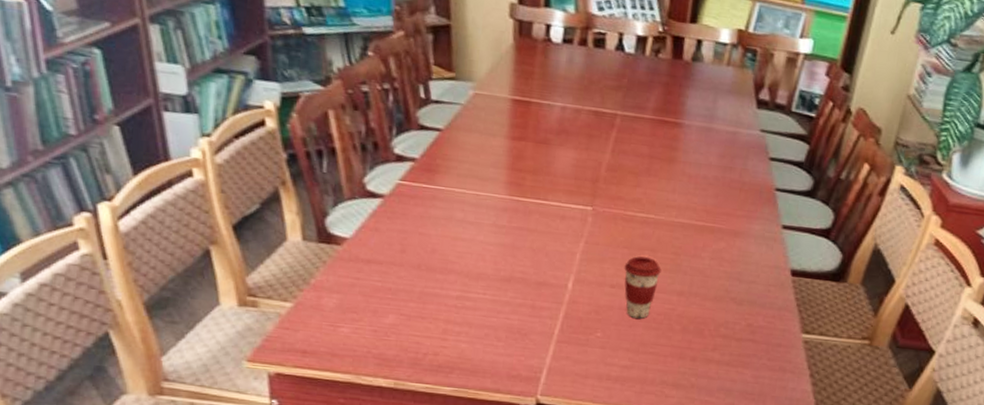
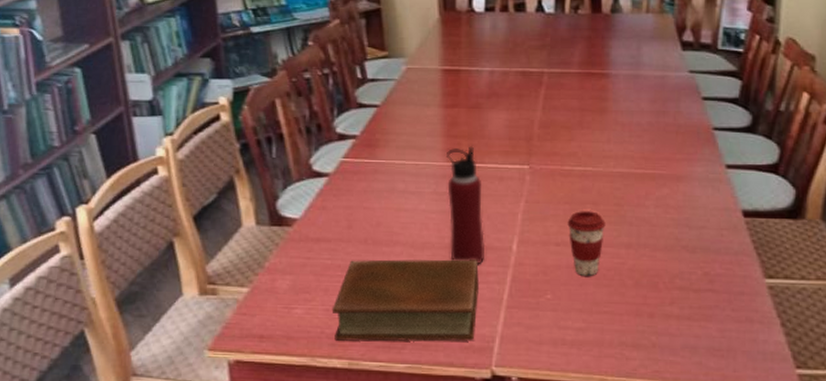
book: none [380,284,533,371] -> present [332,259,479,342]
water bottle: none [505,181,544,300] -> present [447,145,486,265]

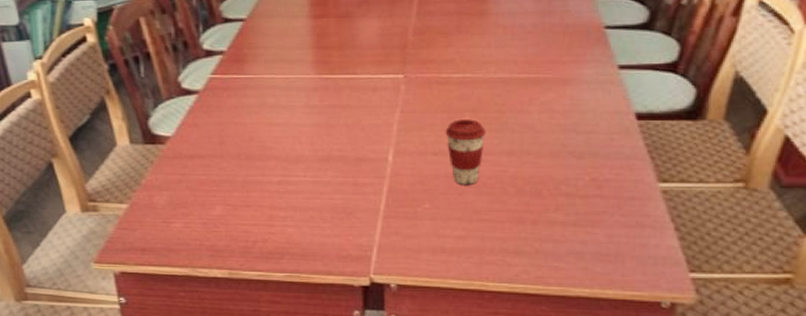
book: present [332,259,479,342] -> none [209,172,355,252]
water bottle: present [447,145,486,265] -> none [317,56,360,177]

